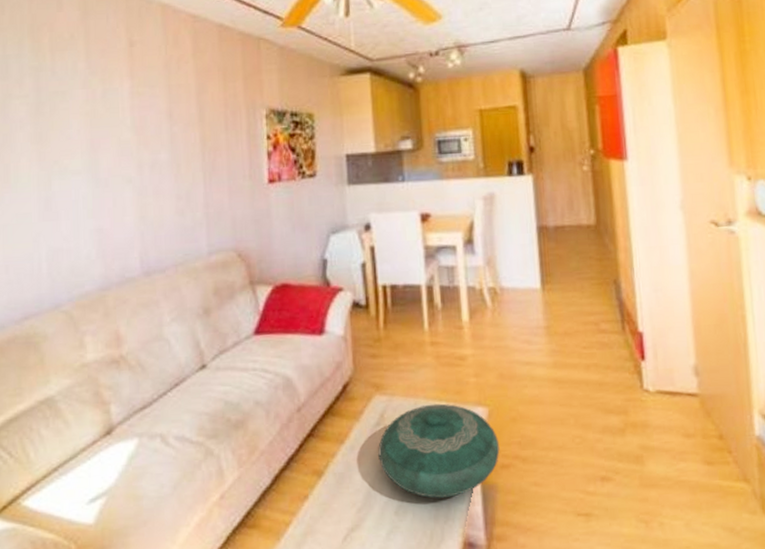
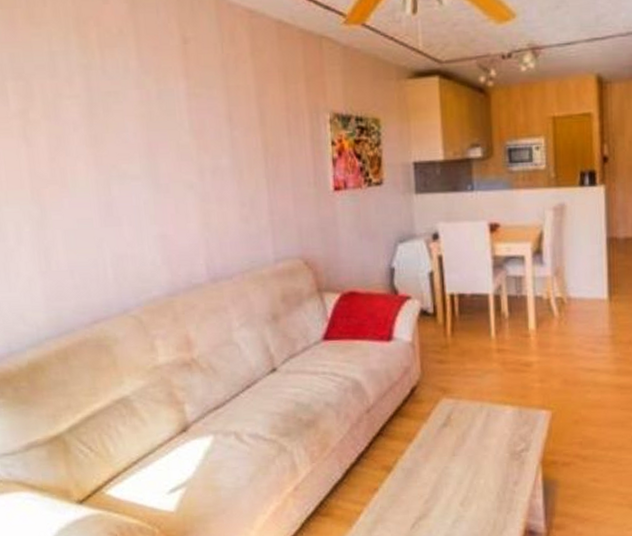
decorative bowl: present [378,403,500,498] -> none [445,406,562,492]

